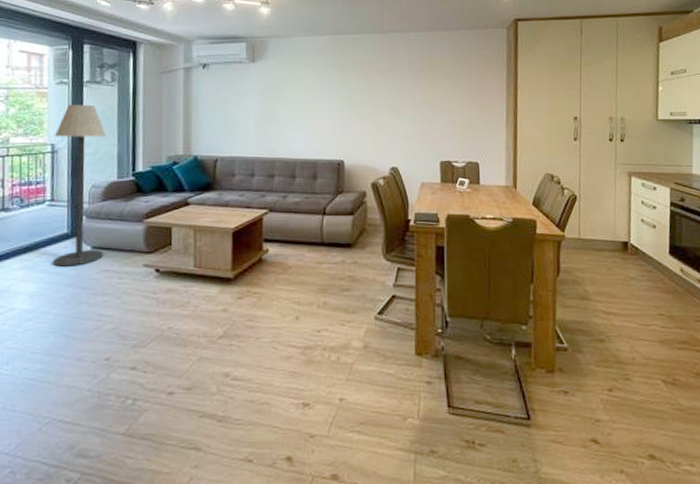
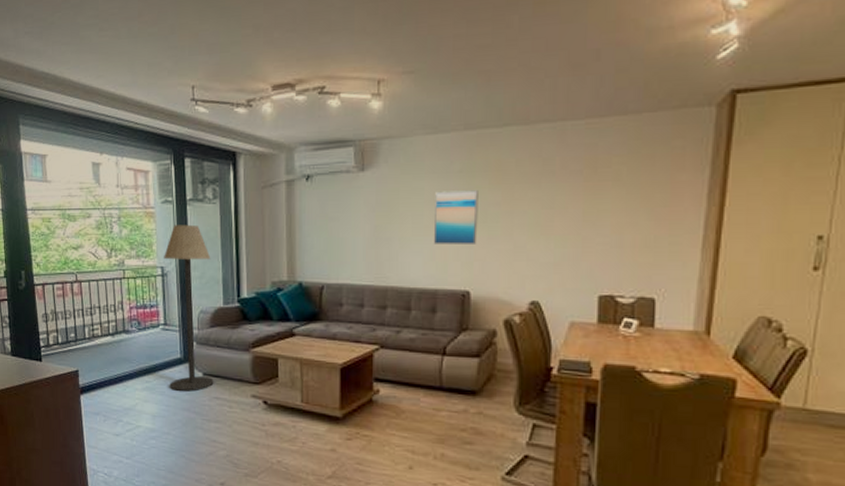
wall art: none [314,80,349,123] -> present [434,190,478,244]

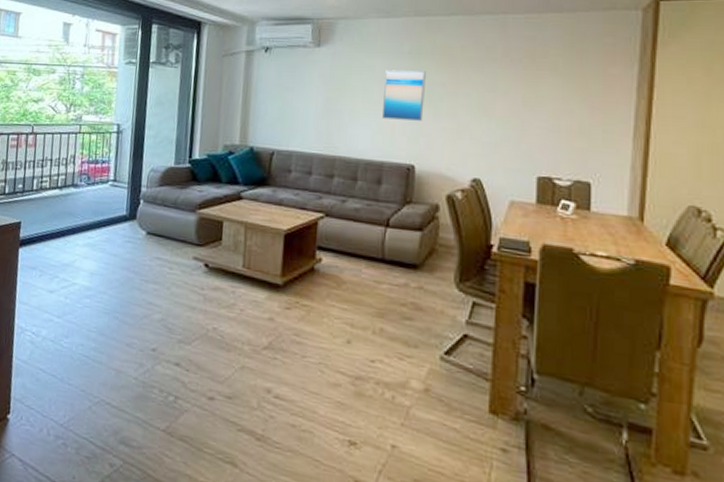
floor lamp: present [164,224,214,391] -> none [111,85,167,250]

